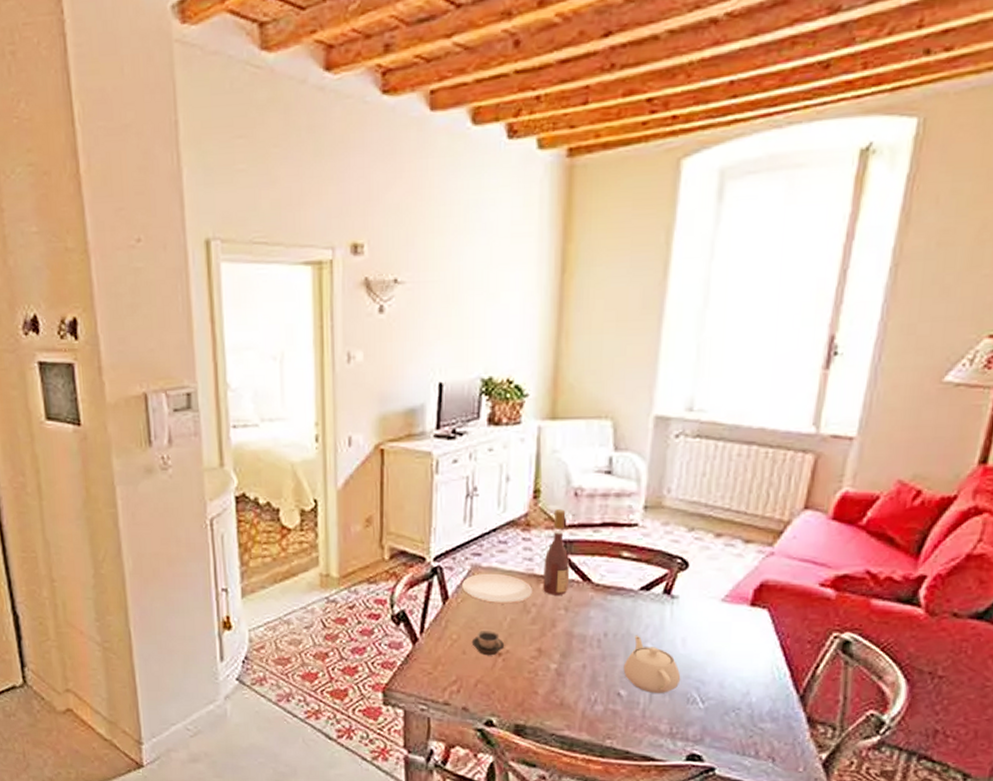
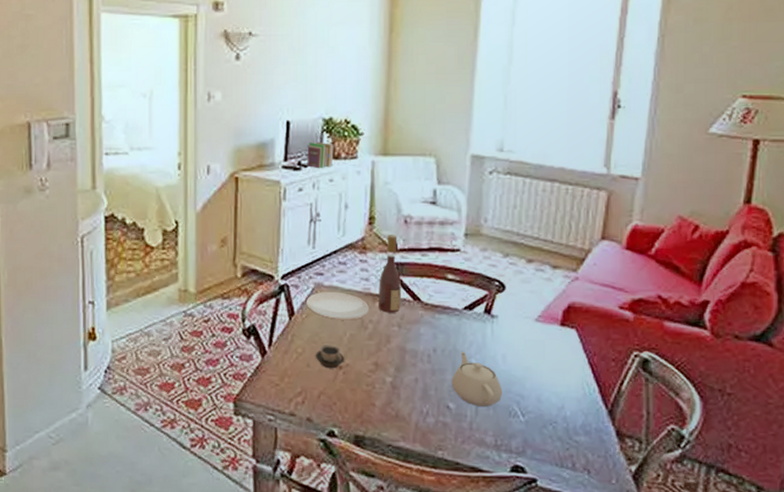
books: none [463,405,494,437] -> present [307,141,334,169]

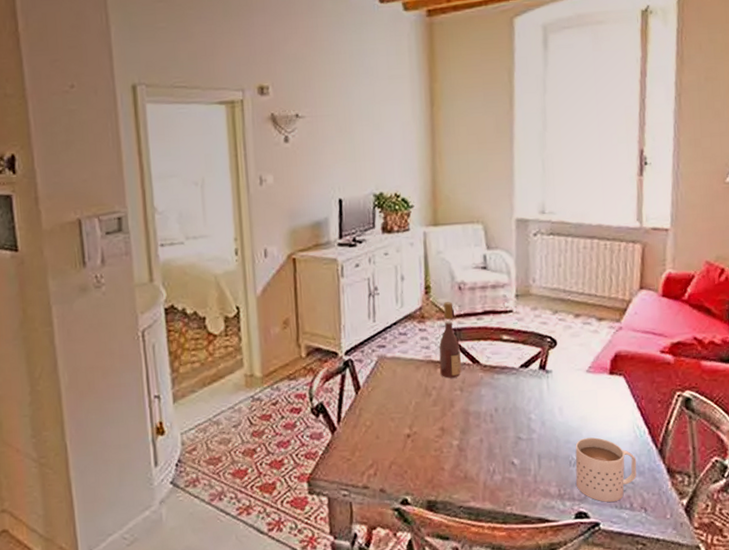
books: present [307,141,334,169] -> none [361,217,387,244]
plate: present [307,291,370,320] -> none [371,362,432,390]
cup: present [315,344,345,369] -> none [383,414,413,439]
teapot: present [451,351,503,407] -> none [514,408,562,459]
mug: none [515,389,583,460] -> present [575,437,637,503]

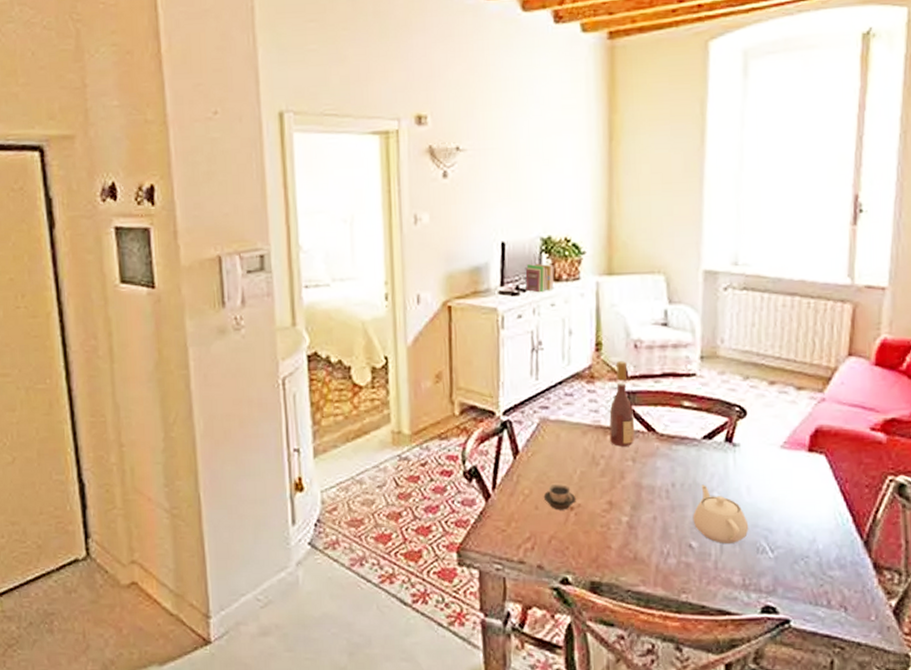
books: none [361,217,387,244] -> present [525,263,554,293]
cup: none [383,414,413,439] -> present [543,483,576,510]
teapot: none [514,408,562,459] -> present [693,484,749,543]
mug: present [575,437,637,503] -> none [764,523,837,598]

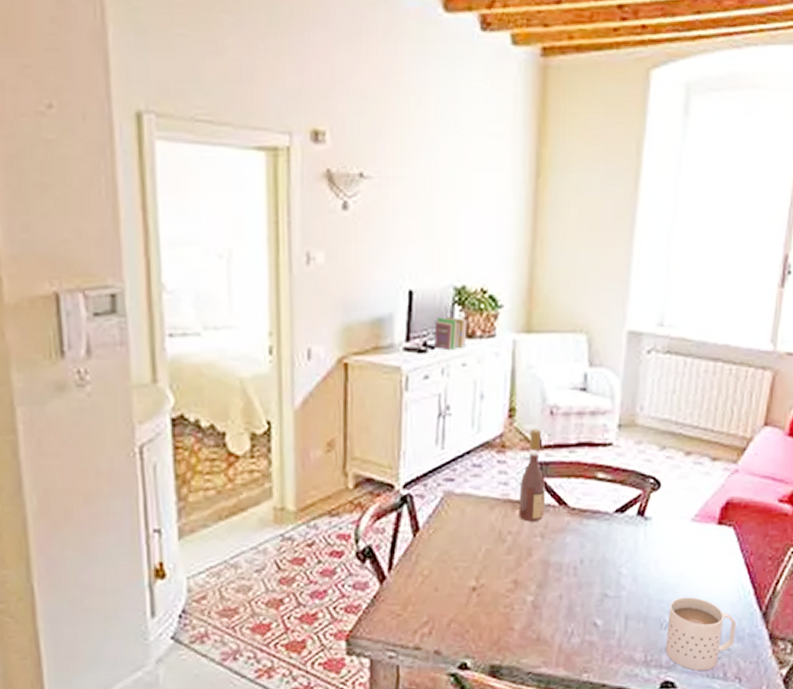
cup: present [543,483,576,510] -> none [444,562,480,592]
teapot: present [693,484,749,543] -> none [599,560,655,620]
mug: none [764,523,837,598] -> present [666,597,737,671]

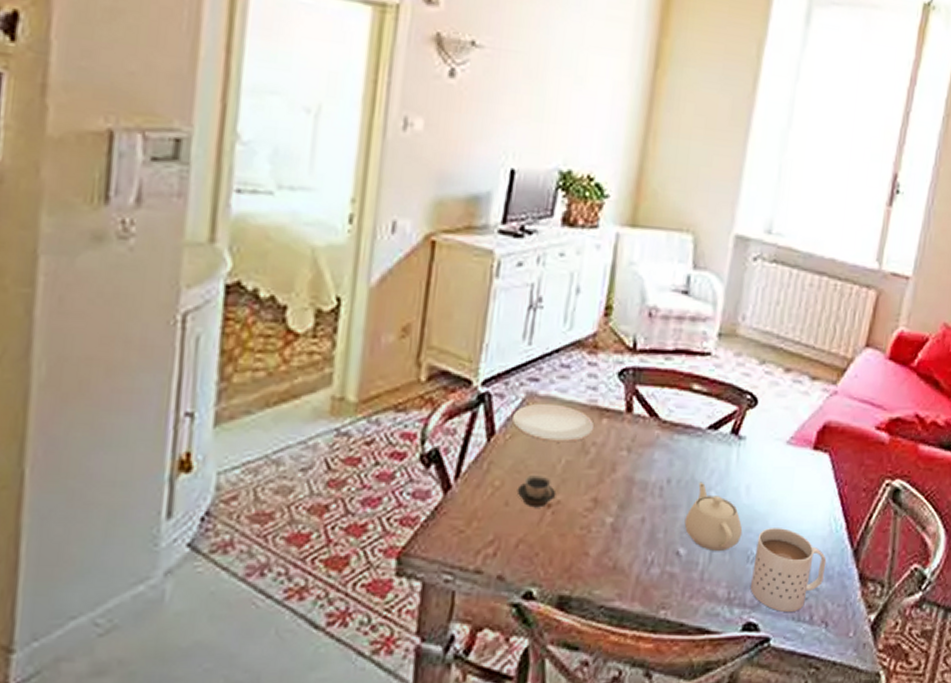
books: present [434,316,467,351] -> none [532,201,570,239]
plate: none [434,500,509,534] -> present [512,403,595,443]
cup: none [444,562,480,592] -> present [516,474,556,508]
wine bottle: present [517,429,546,522] -> none [604,330,638,433]
teapot: none [599,560,655,620] -> present [684,482,743,551]

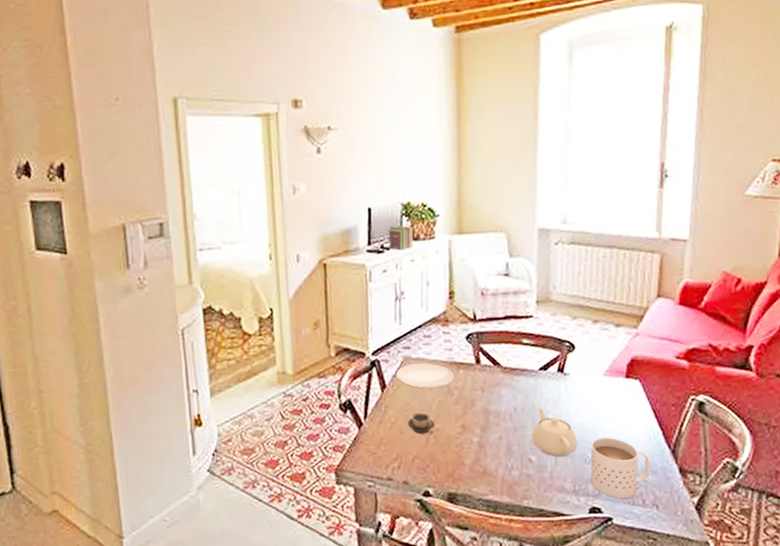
books: none [532,201,570,239] -> present [389,225,413,251]

